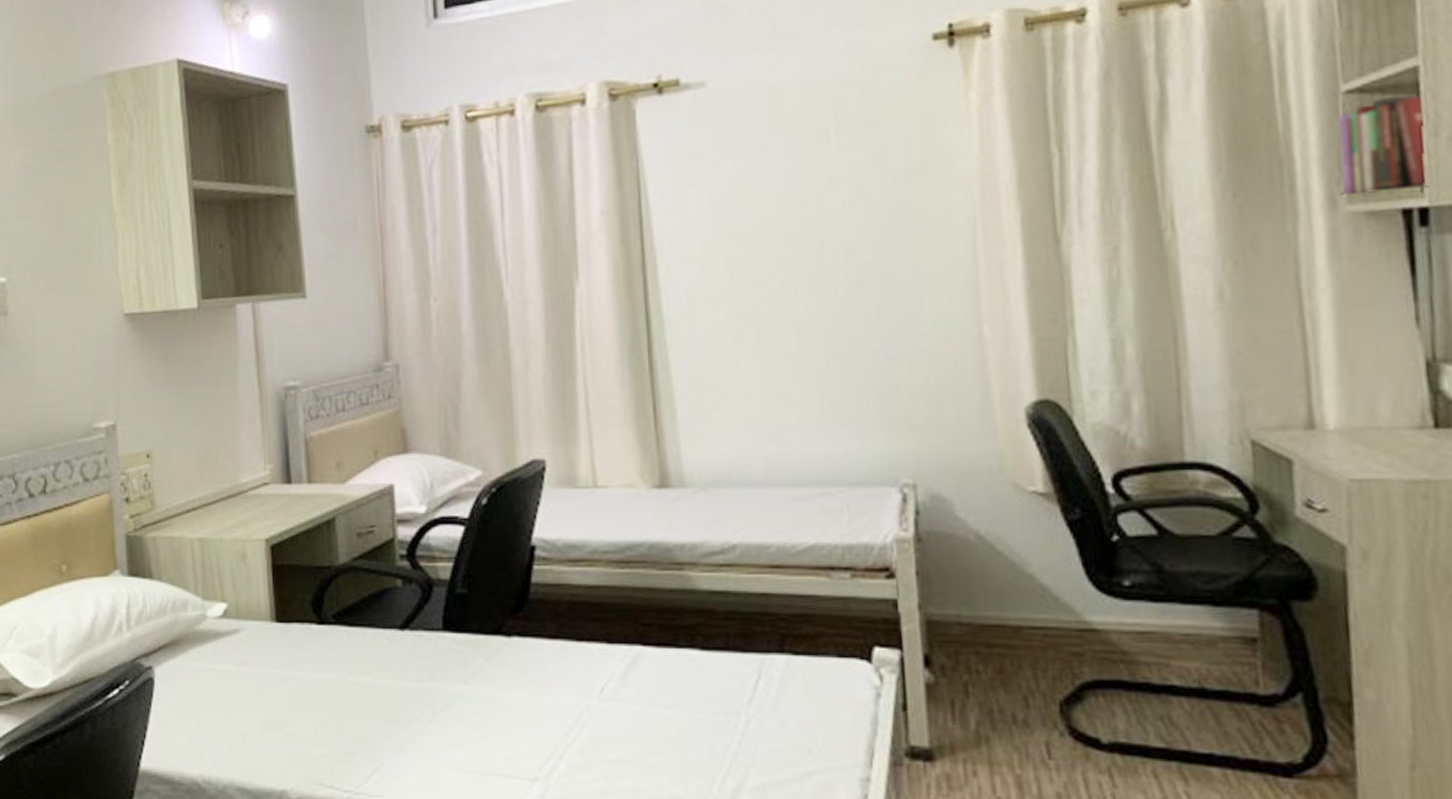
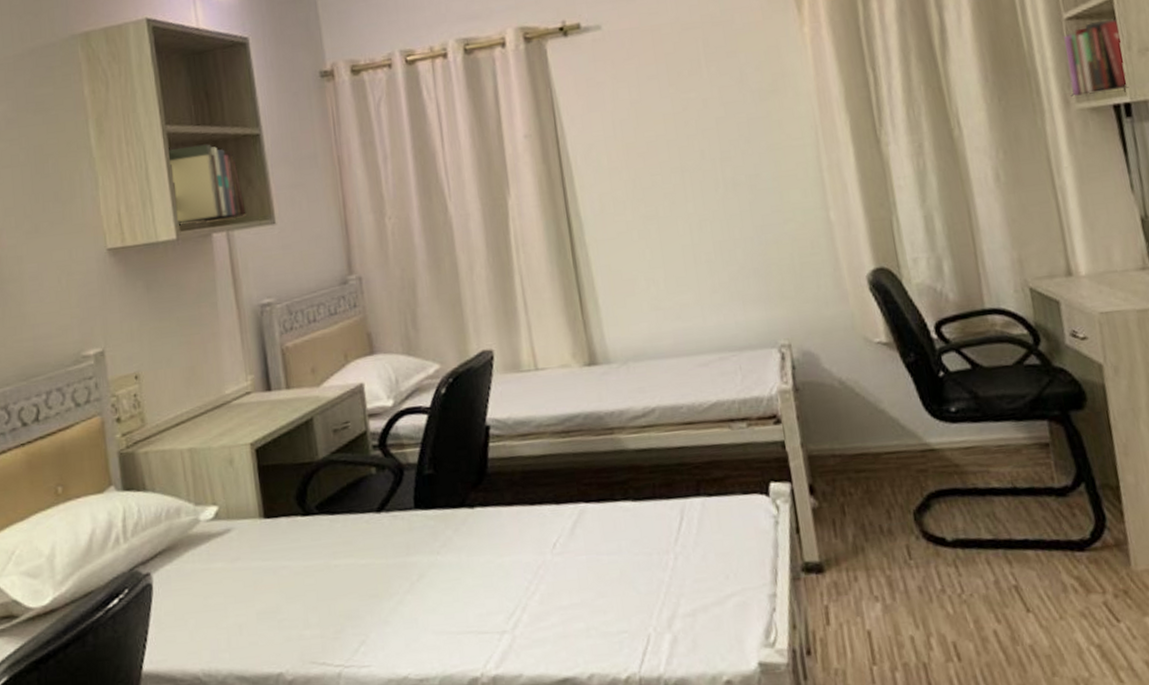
books: none [193,203,274,291] -> present [168,144,246,224]

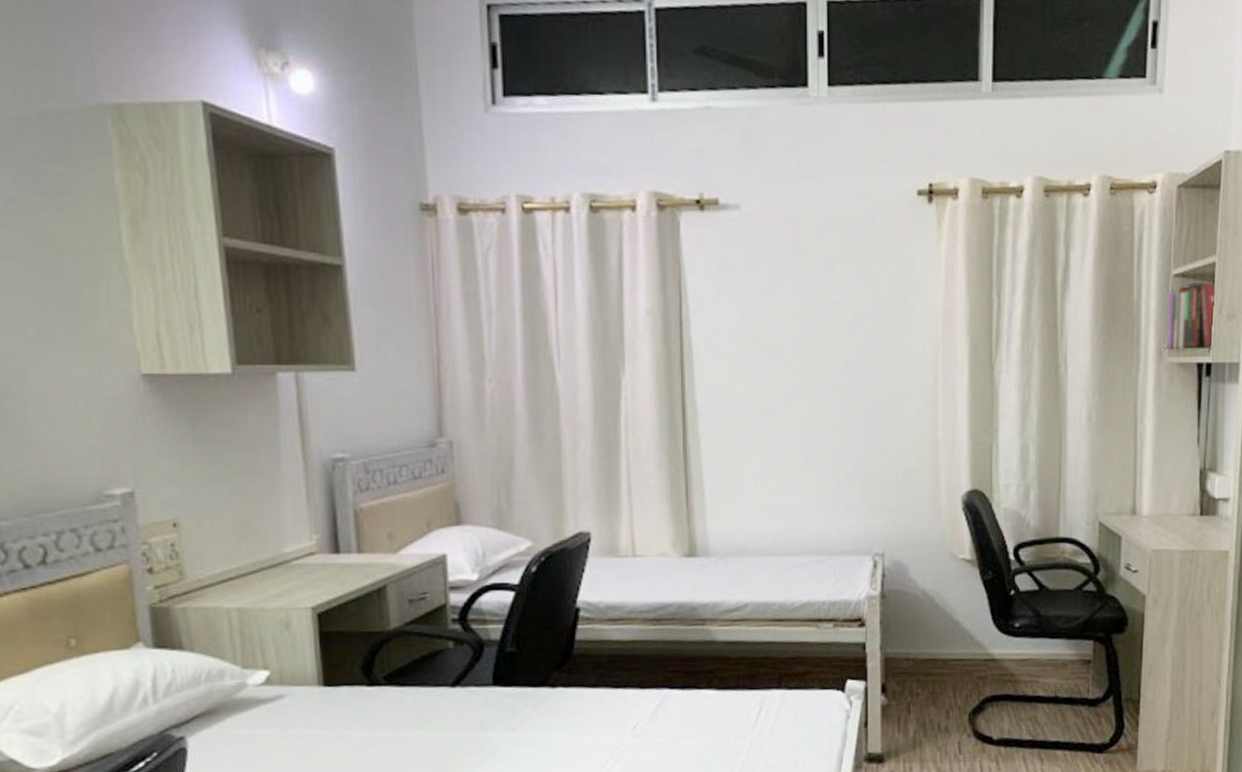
books: present [168,144,246,224] -> none [225,266,320,357]

